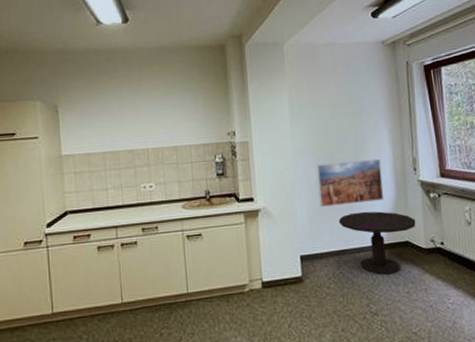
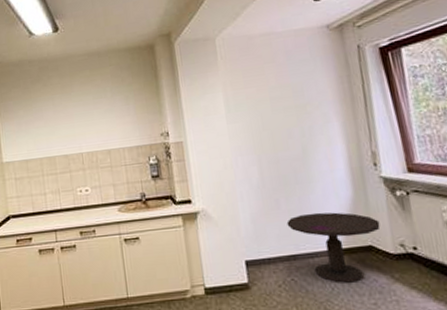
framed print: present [316,158,384,207] -> none [258,153,339,209]

